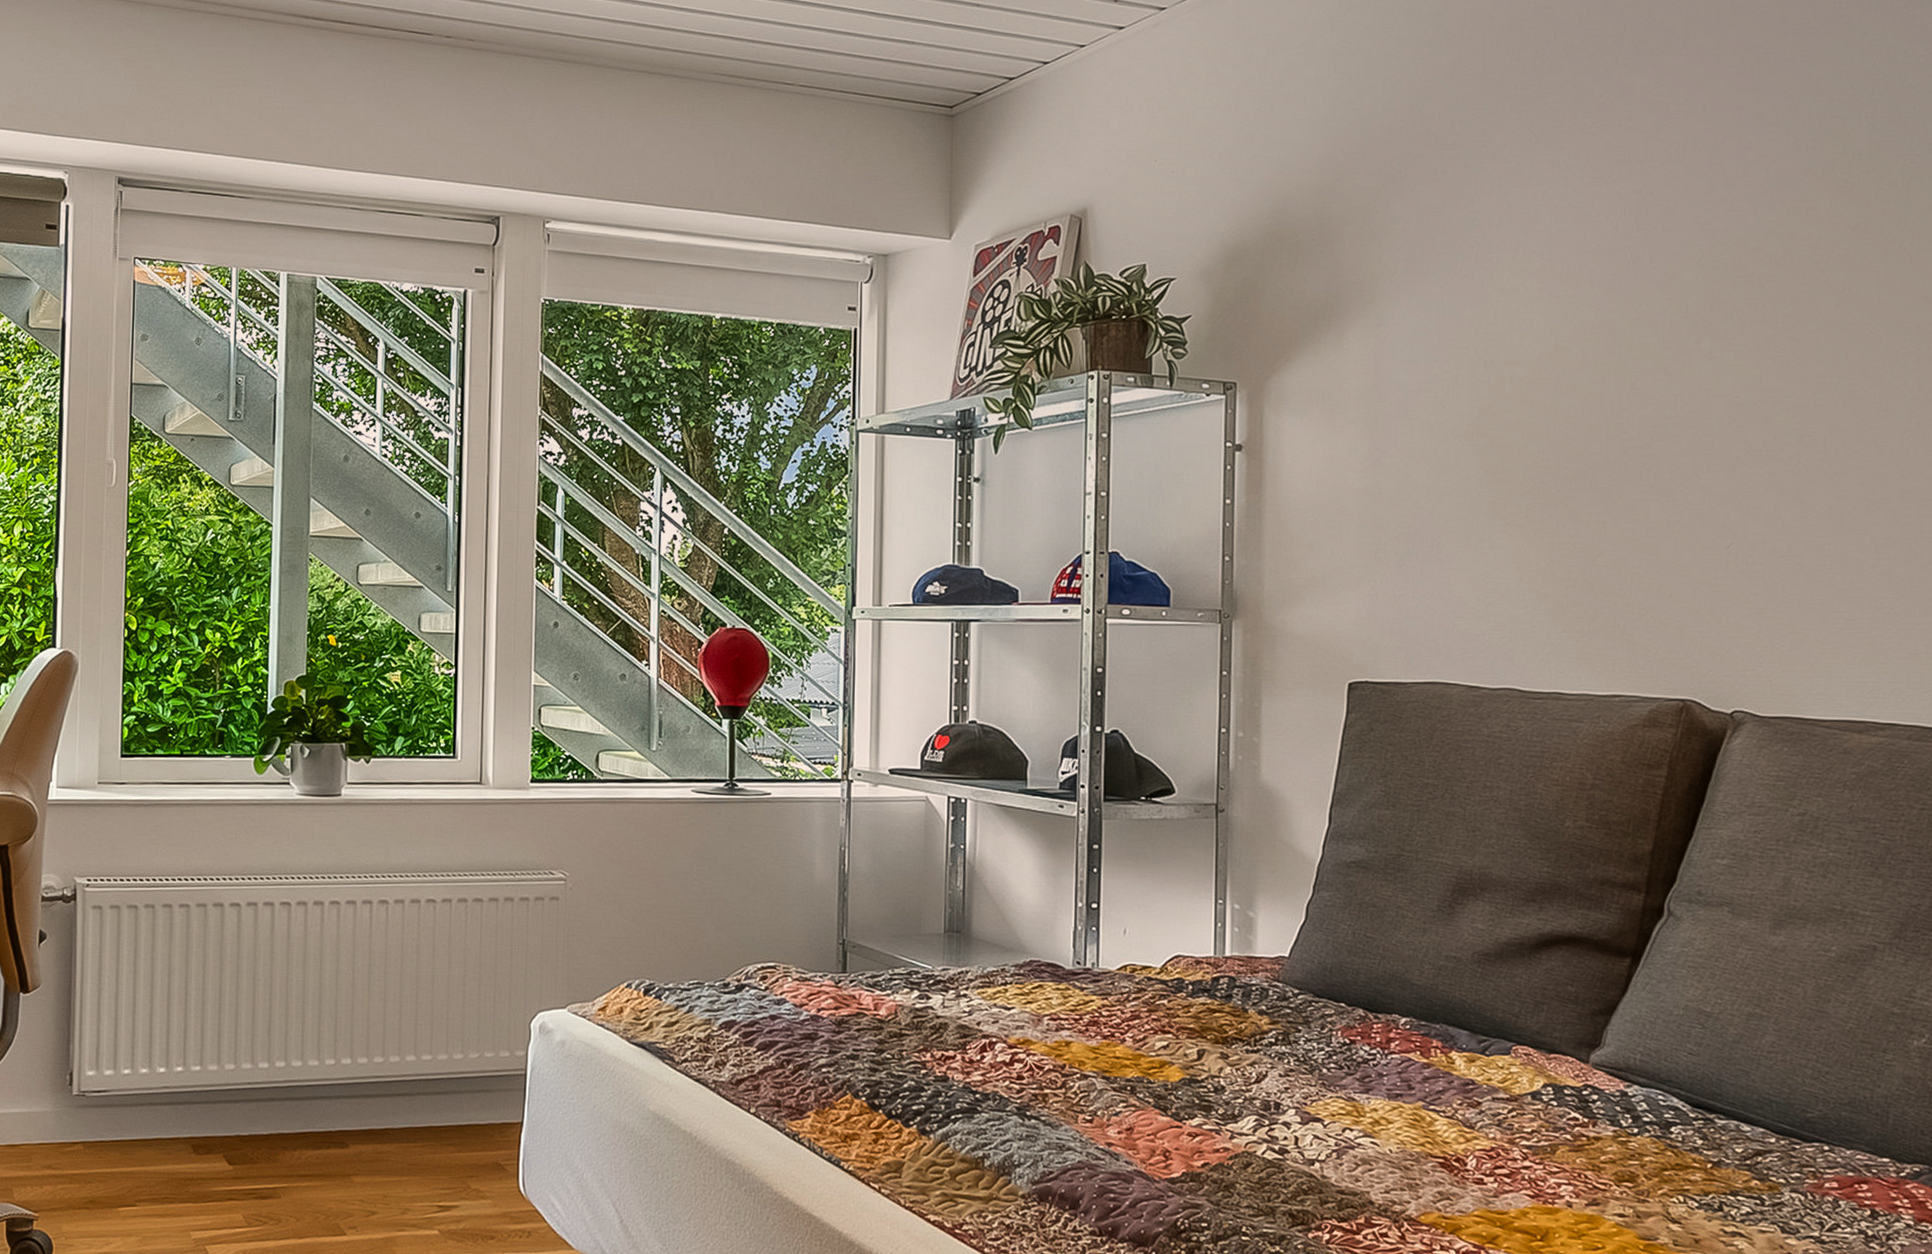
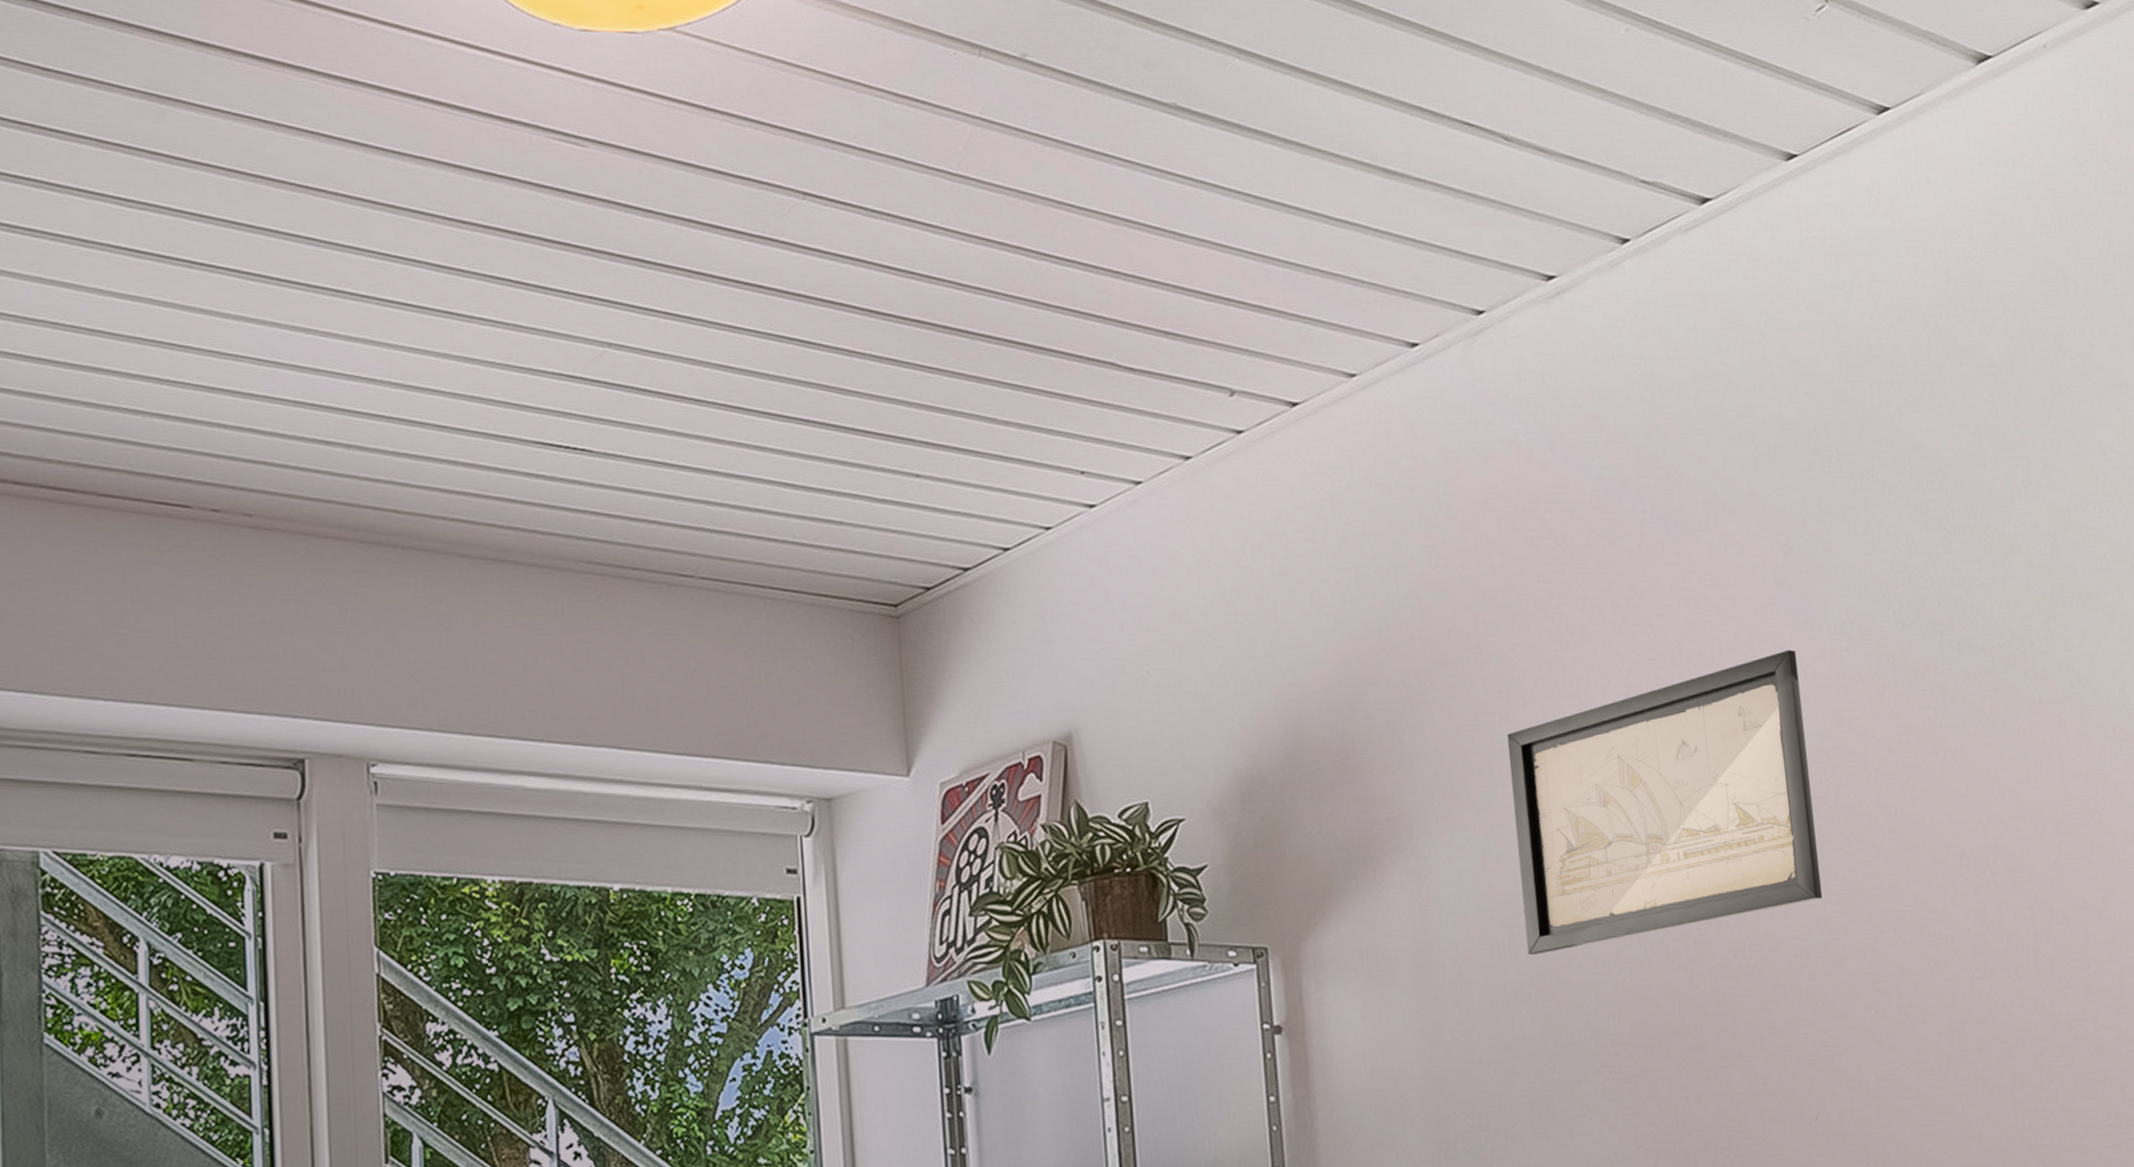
wall art: none [1469,148,1760,398] -> present [1506,649,1823,955]

